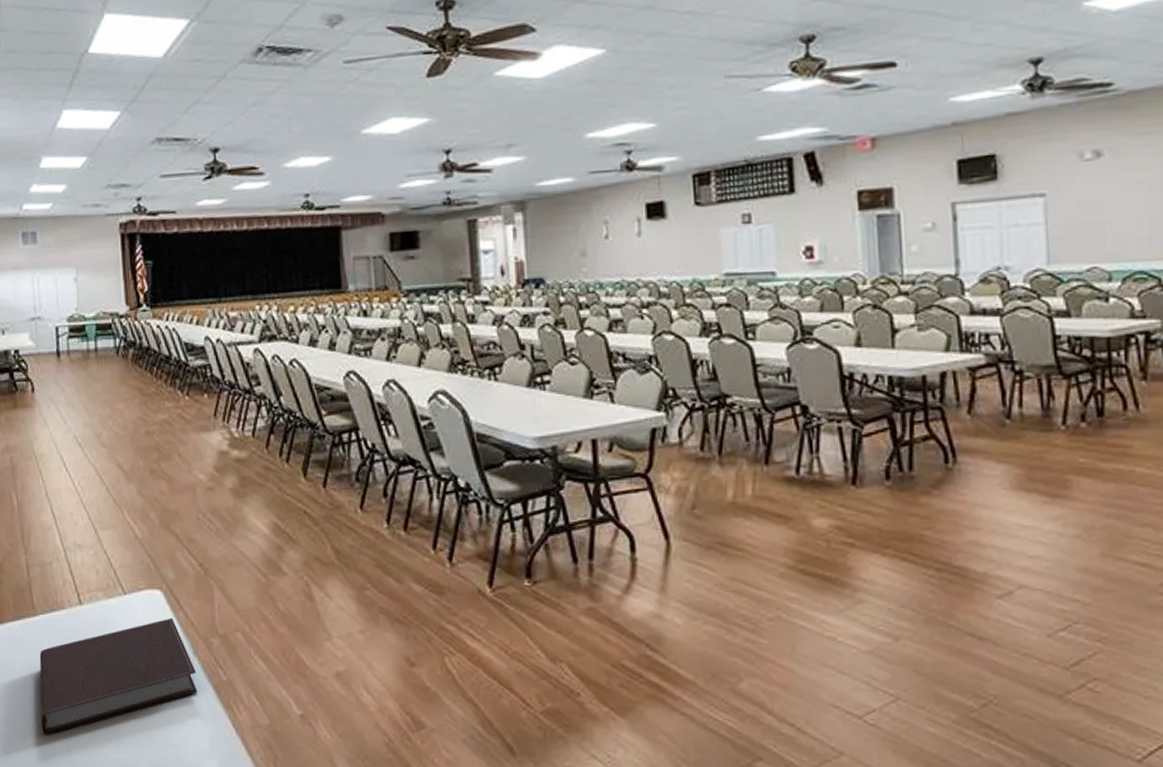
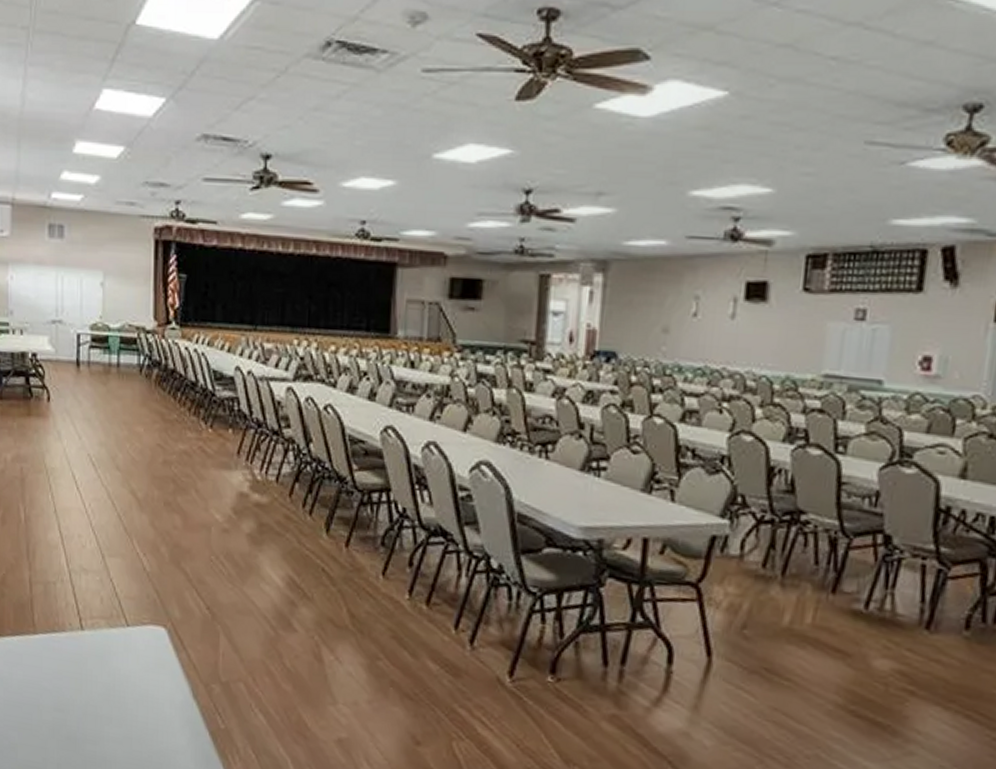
notebook: present [39,617,198,734] -> none [34,657,194,753]

